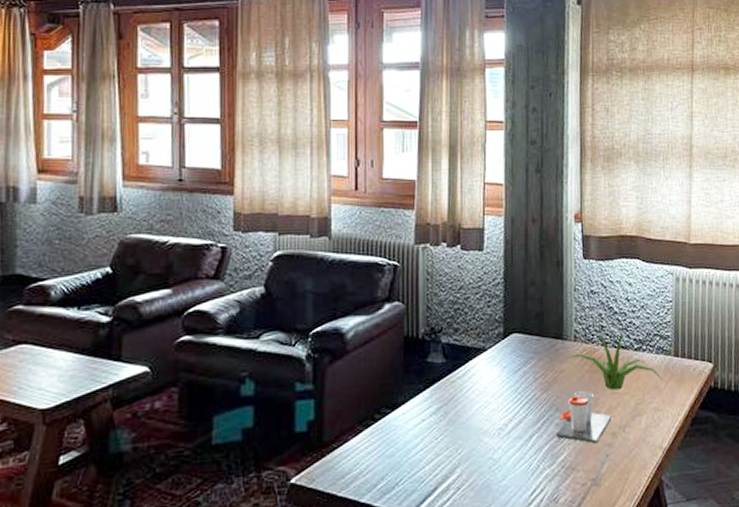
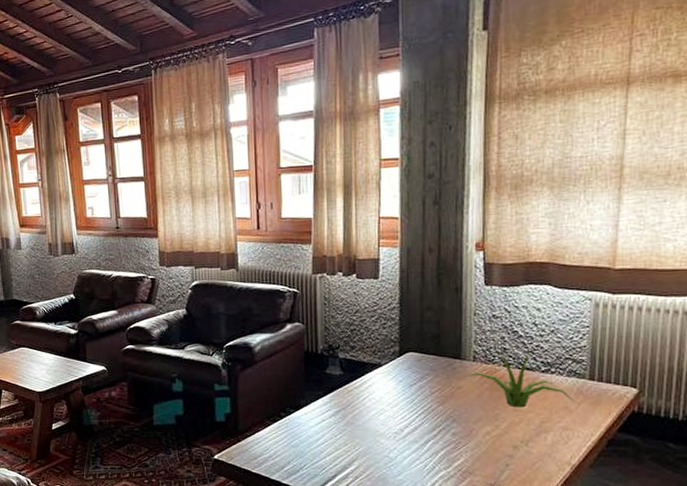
cup: present [555,391,613,444] -> none [452,406,514,454]

